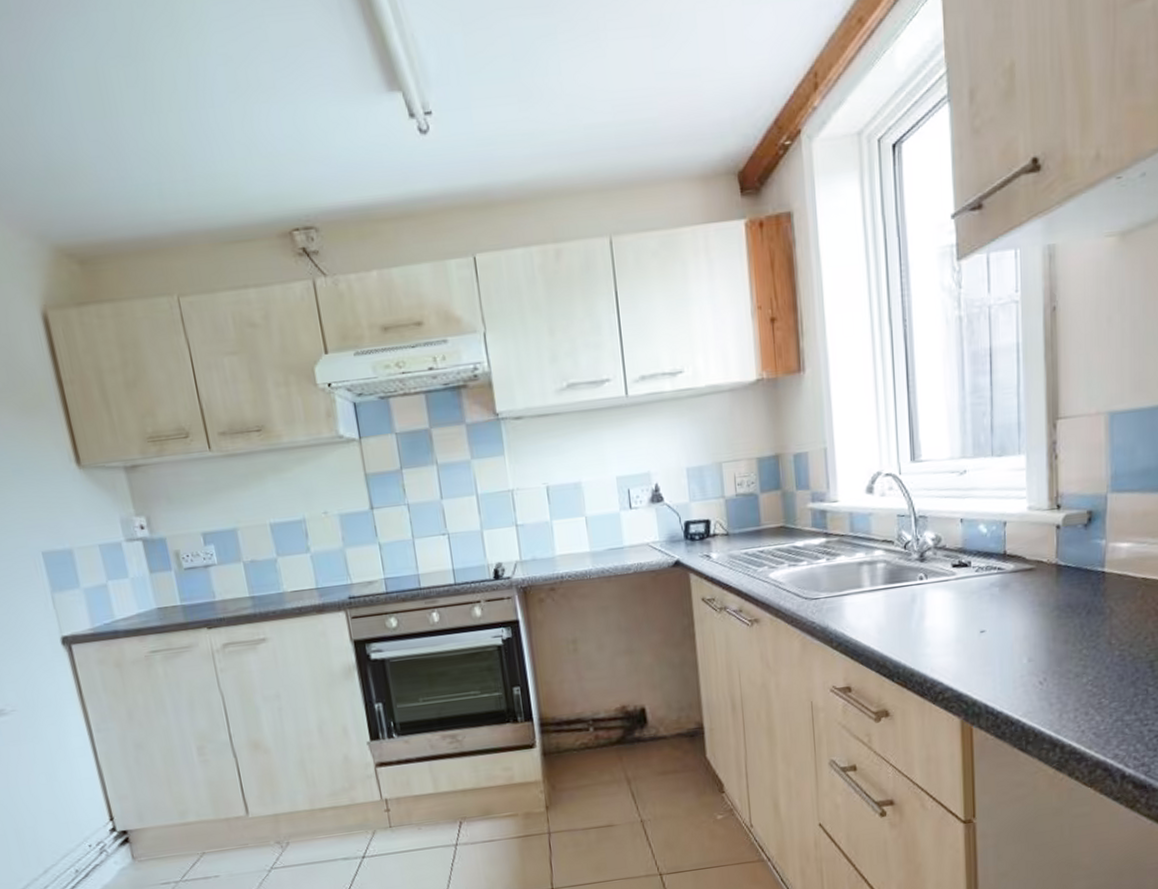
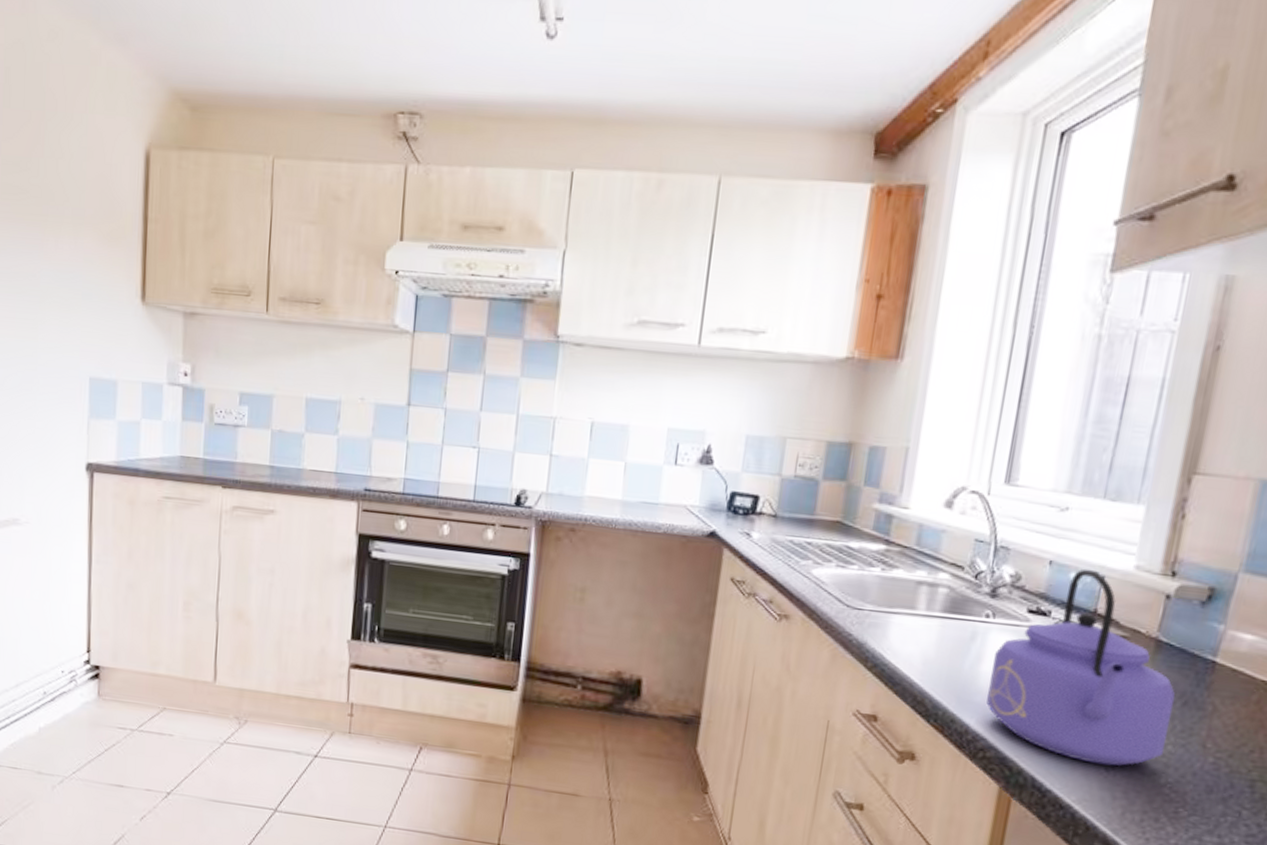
kettle: none [934,518,1081,681] -> present [986,569,1176,766]

